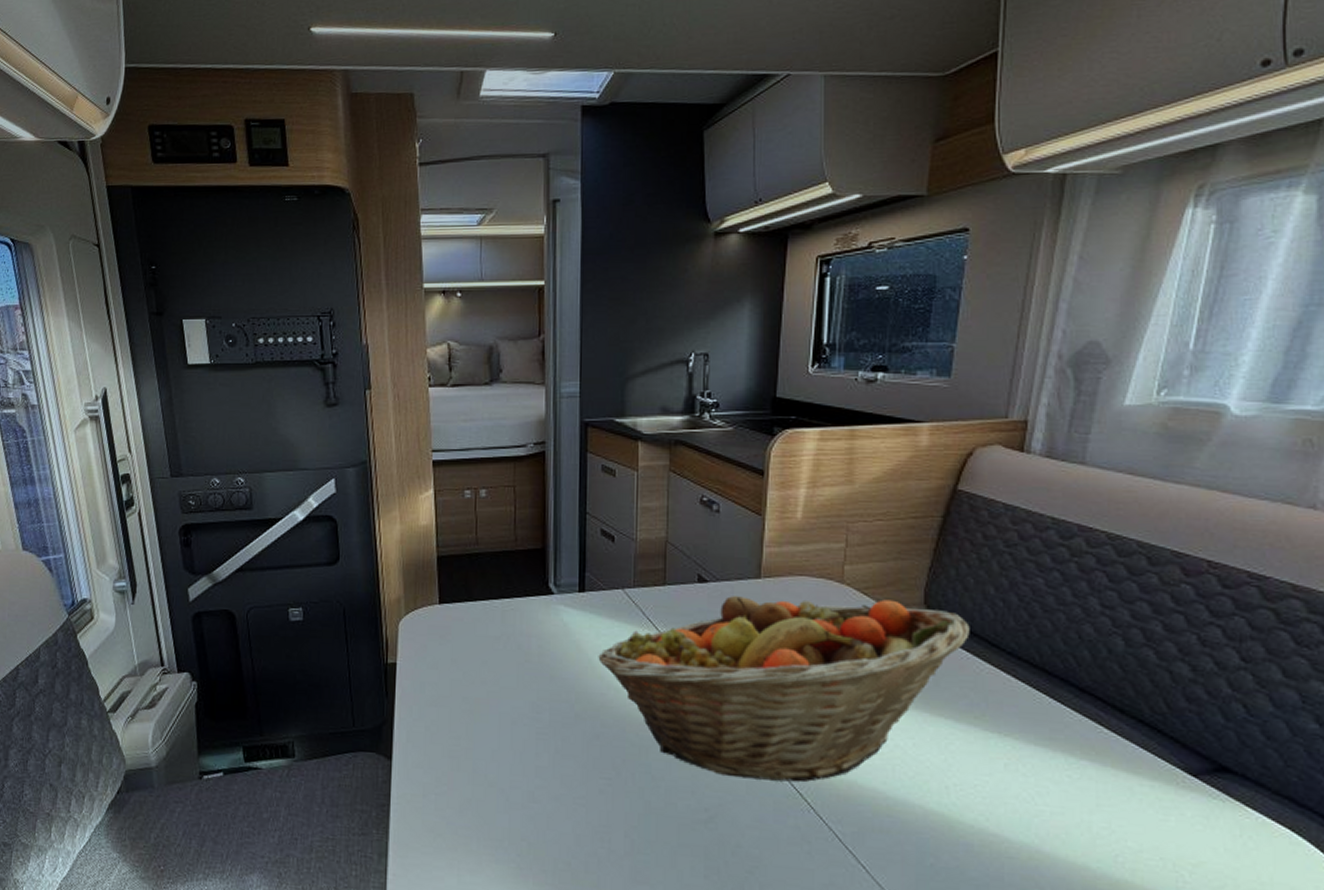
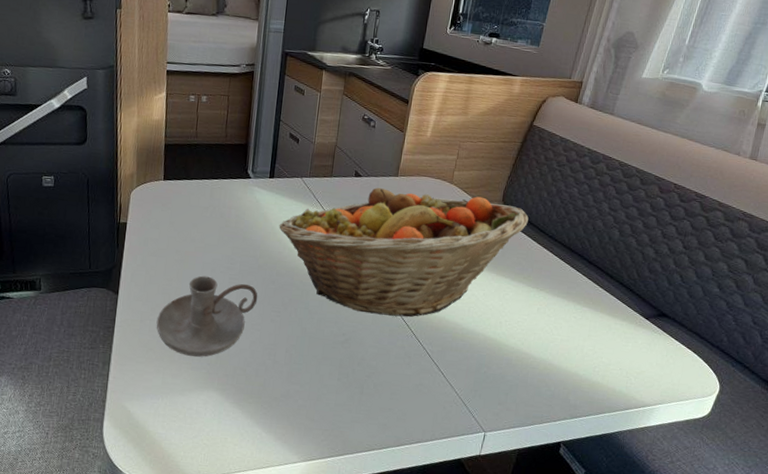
candle holder: none [444,731,578,845] -> present [156,275,258,357]

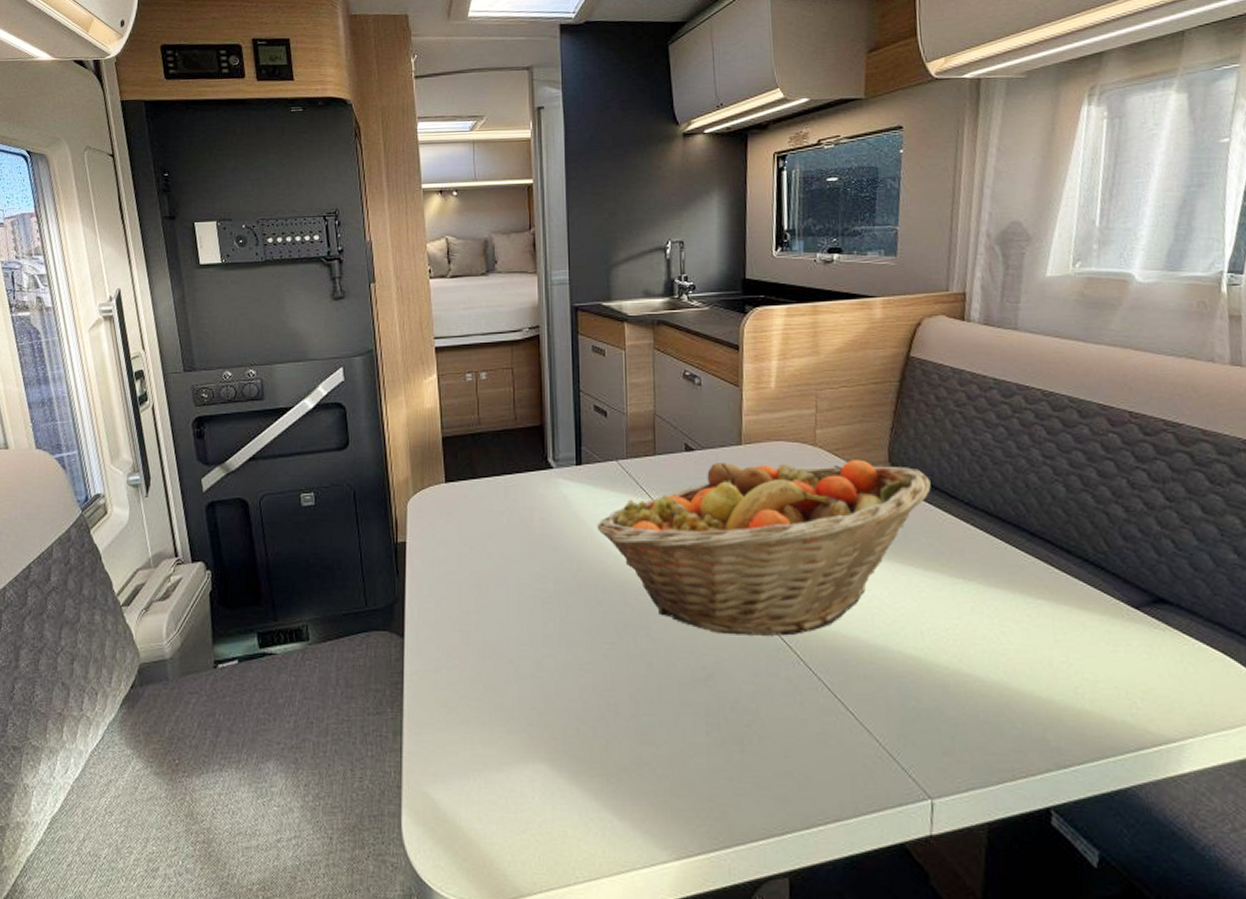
candle holder: present [156,275,258,357] -> none [455,602,583,715]

